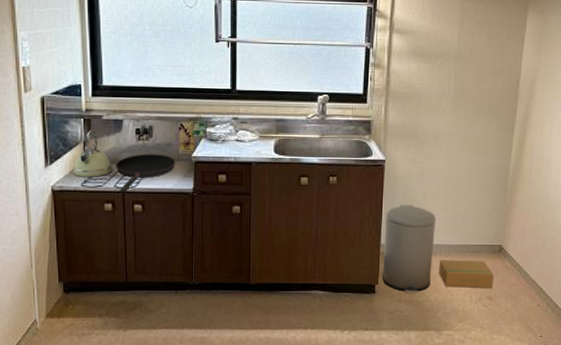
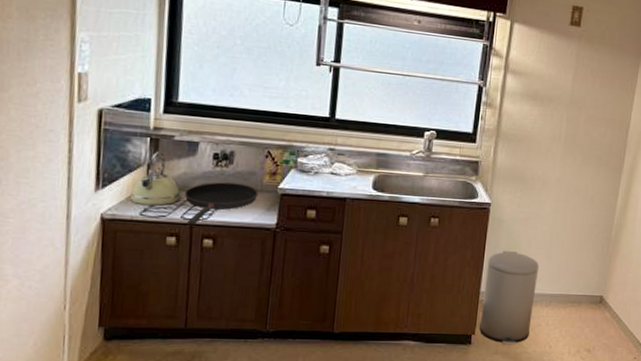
box: present [439,259,494,288] -> none [538,309,593,340]

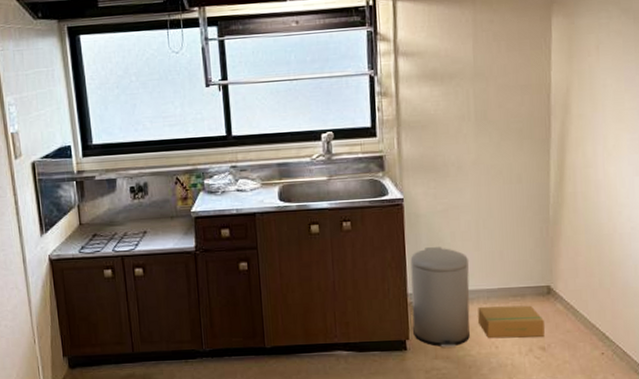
kettle: present [129,151,182,206] -> none [68,192,111,244]
frying pan: present [184,182,259,226] -> none [111,212,175,257]
box: none [538,309,593,340] -> present [478,305,545,339]

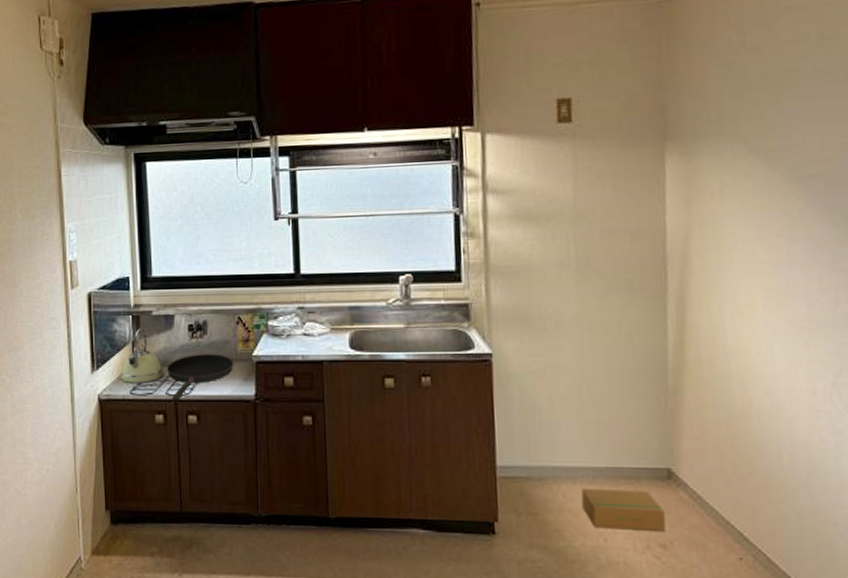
kettle: none [68,192,111,244] -> present [120,328,165,384]
frying pan: none [111,212,175,257] -> present [166,354,234,402]
pedal bin: present [410,247,470,348] -> none [500,413,572,537]

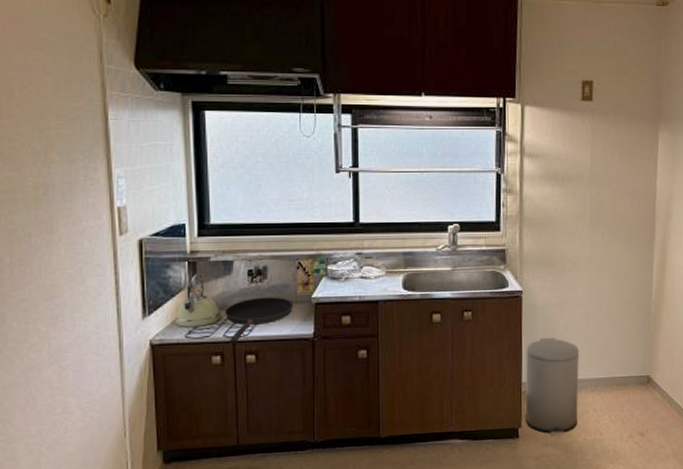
pedal bin: none [500,413,572,537] -> present [525,338,580,435]
box: present [581,487,666,531] -> none [586,393,643,426]

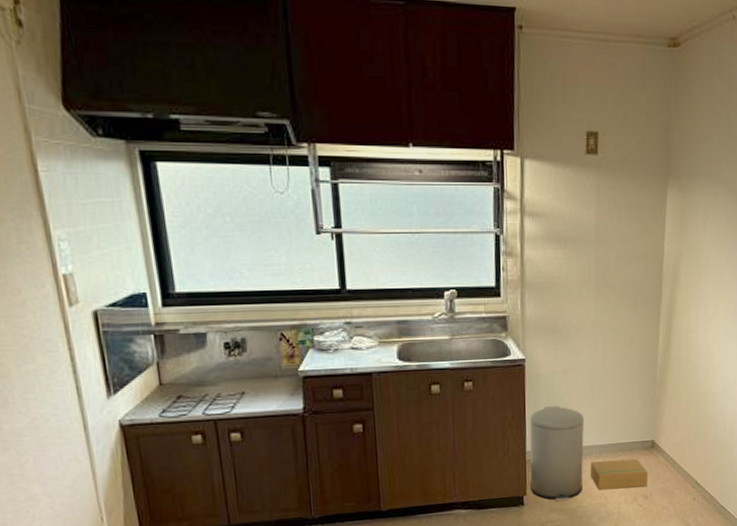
kettle: present [174,274,223,328] -> none [144,347,200,407]
frying pan: present [224,297,294,343] -> none [201,371,279,421]
box: none [586,393,643,426] -> present [590,458,647,491]

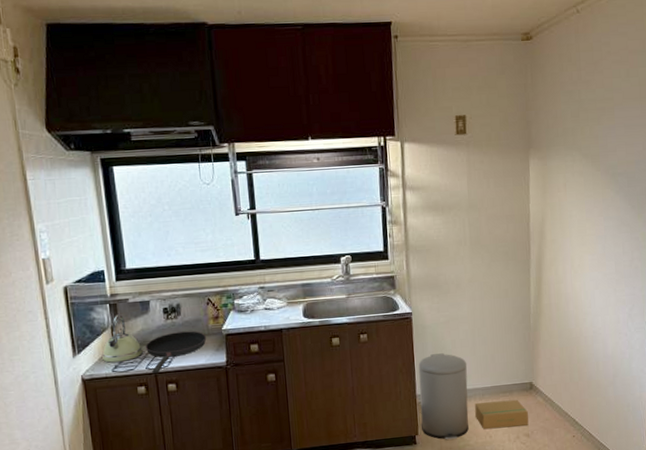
kettle: none [144,347,200,407] -> present [101,314,144,363]
frying pan: none [201,371,279,421] -> present [145,331,207,374]

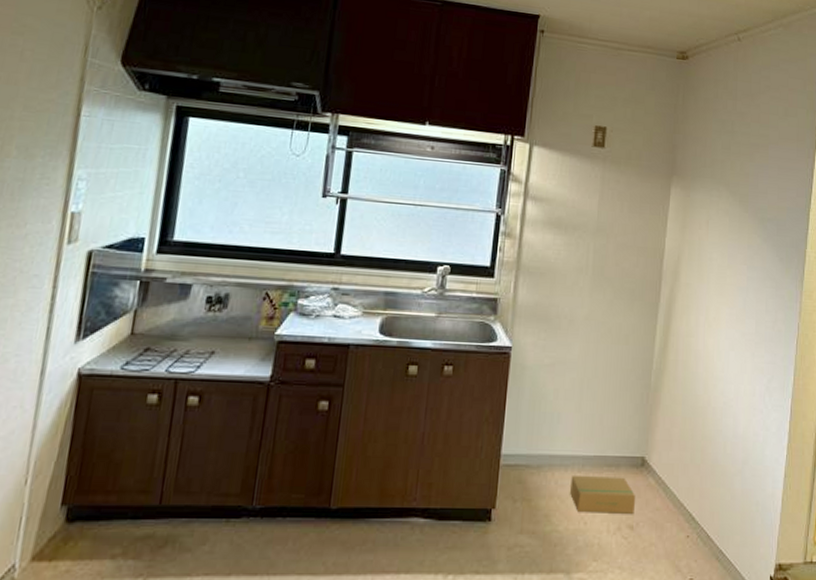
kettle: present [101,314,144,363] -> none [110,295,169,359]
frying pan: present [145,331,207,374] -> none [171,329,253,380]
pedal bin: present [418,353,469,440] -> none [501,403,569,522]

